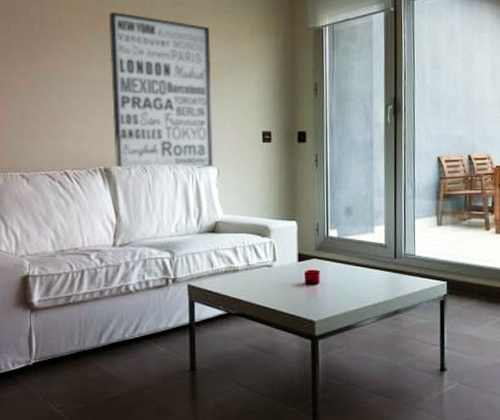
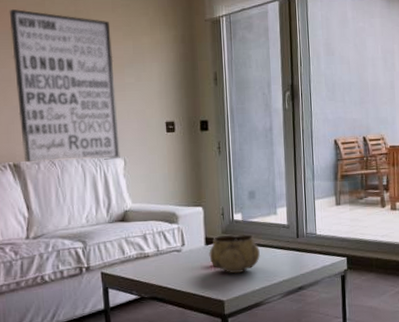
decorative bowl: none [301,252,355,293] -> present [209,234,260,274]

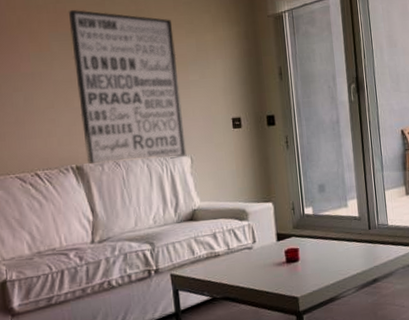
decorative bowl: present [209,234,260,274] -> none [281,228,333,269]

